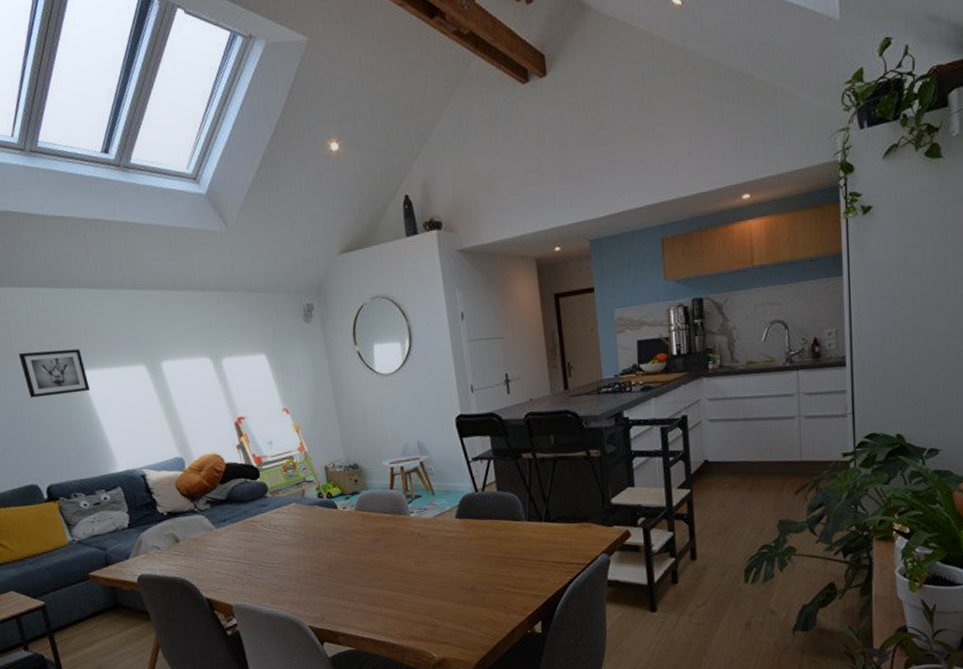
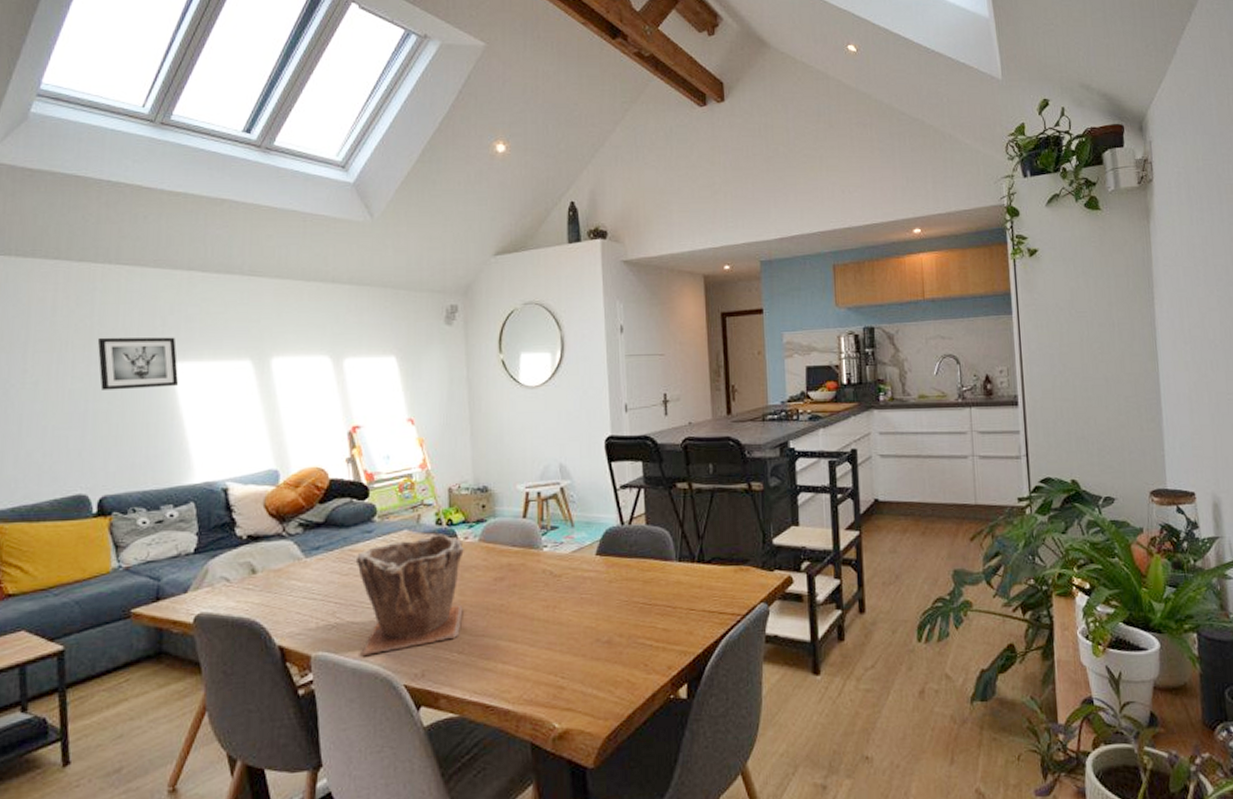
plant pot: none [256,505,349,604] -> present [355,533,464,656]

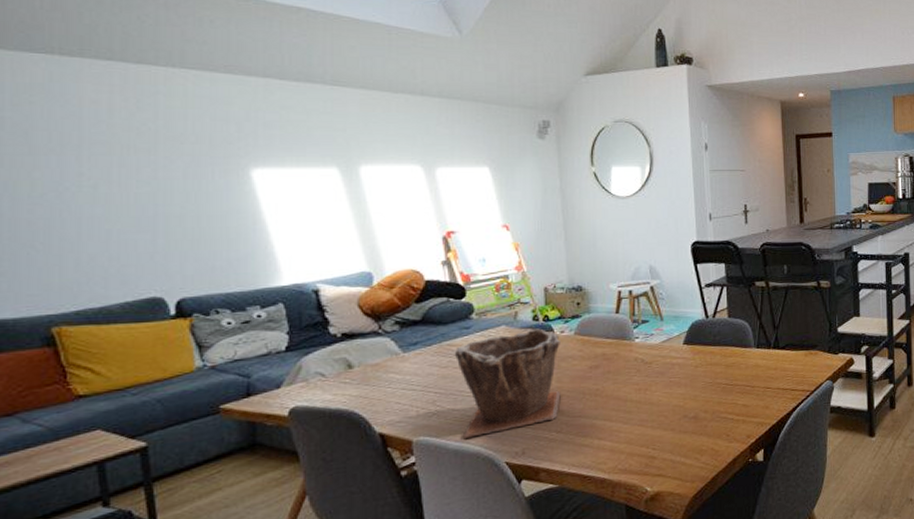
wall art: present [97,337,179,390] -> none [164,141,260,195]

